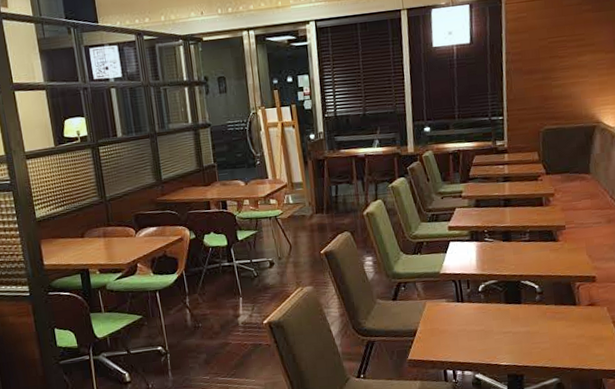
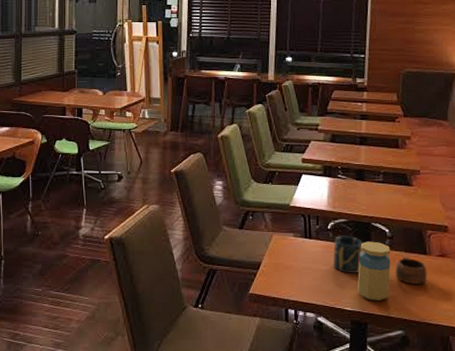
cup: none [486,295,515,331] -> present [333,236,364,273]
jar: none [511,298,543,354] -> present [358,241,391,301]
cup: none [547,307,578,335] -> present [396,255,427,285]

